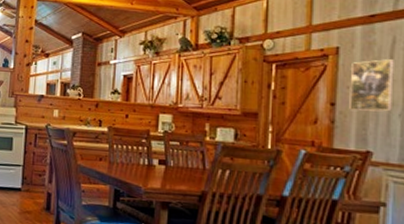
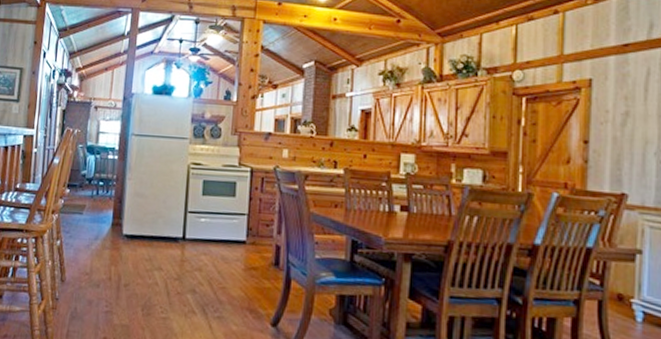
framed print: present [349,59,394,112] -> none [603,92,649,150]

